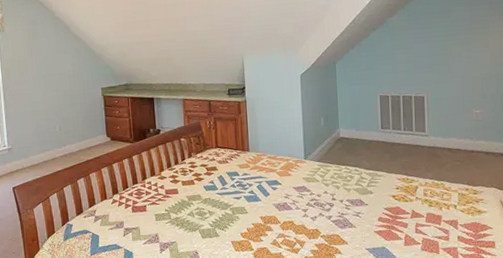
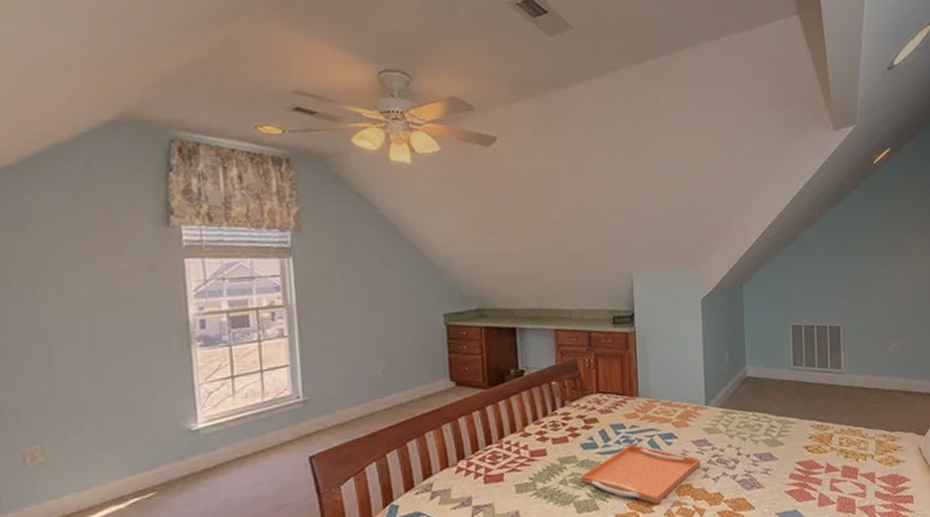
serving tray: none [204,188,301,236] -> present [580,444,701,505]

